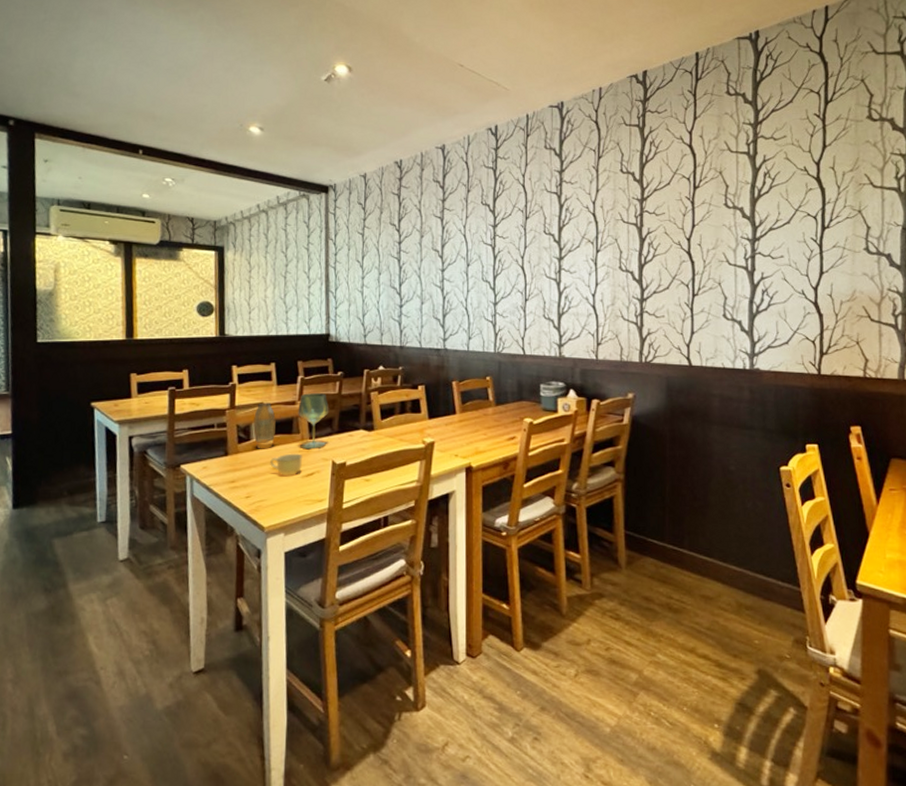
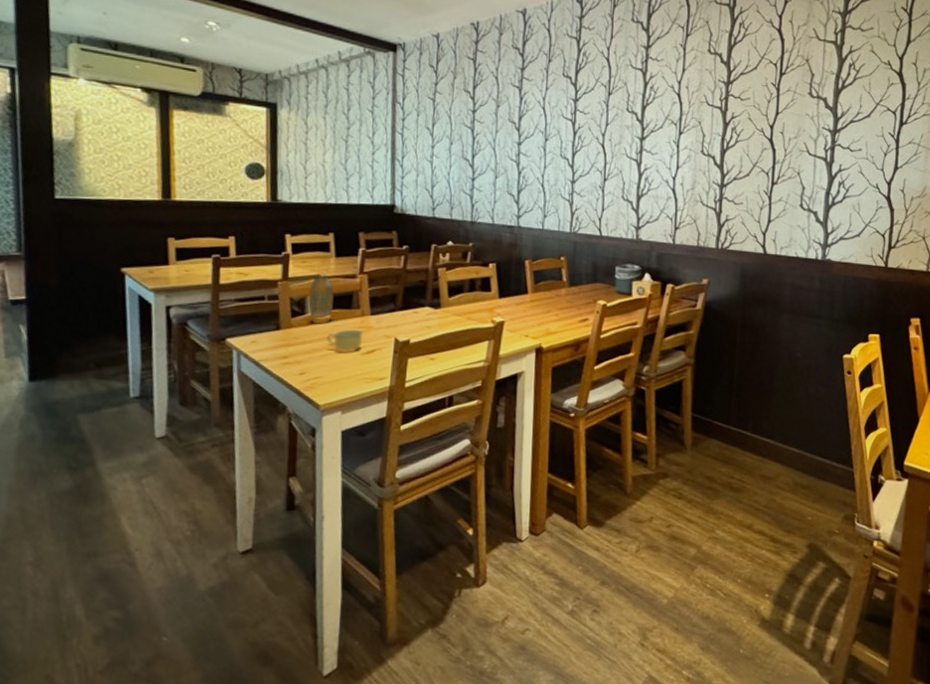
wine glass: present [298,393,330,450] -> none [358,267,393,326]

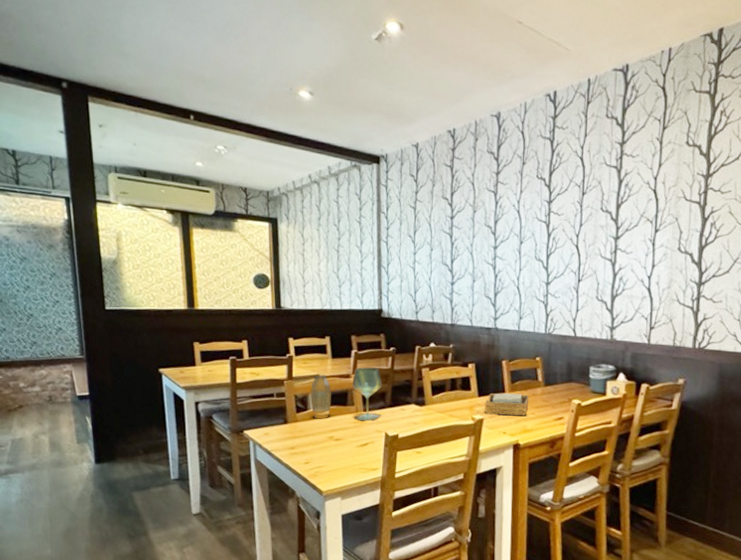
cup: present [327,329,364,352] -> none [327,424,358,445]
wine glass: none [358,267,393,326] -> present [352,367,382,421]
napkin holder: none [506,294,553,319] -> present [485,393,530,417]

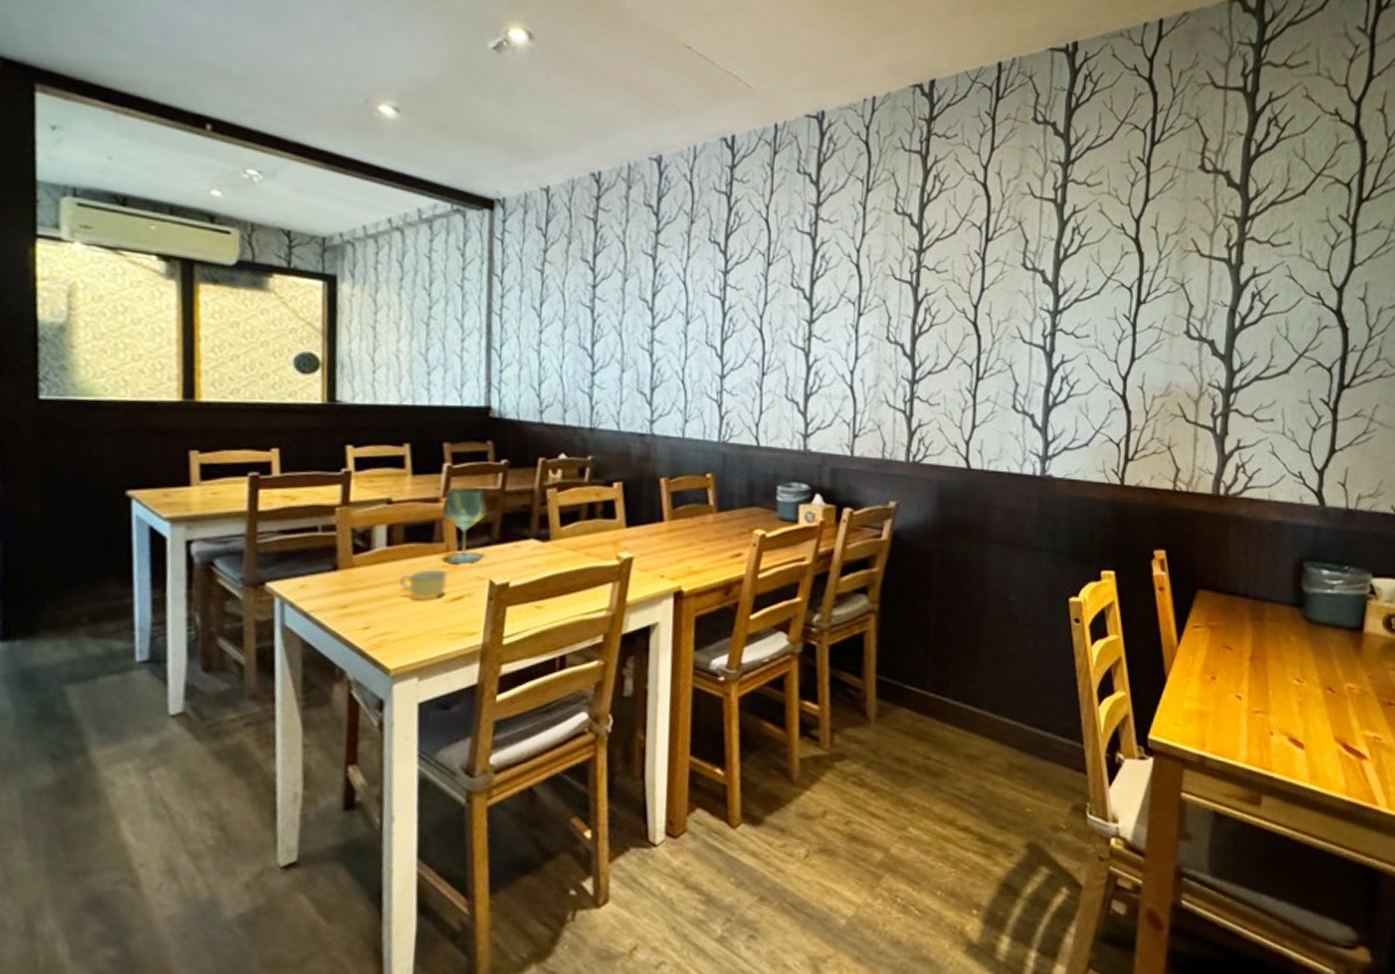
vase: present [310,375,331,419] -> none [376,498,410,563]
cup: none [327,424,358,445] -> present [400,569,448,600]
napkin holder: present [485,393,530,417] -> none [635,521,697,553]

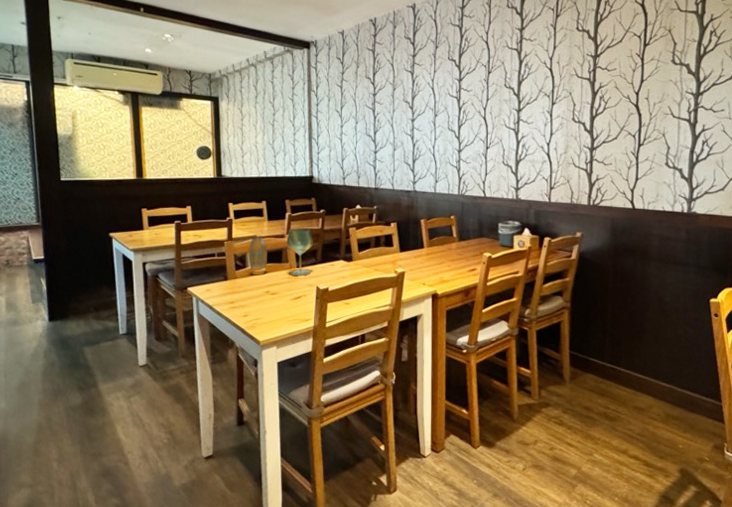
vase: none [376,498,410,563] -> present [248,235,267,276]
cup: present [400,569,448,600] -> none [263,279,292,298]

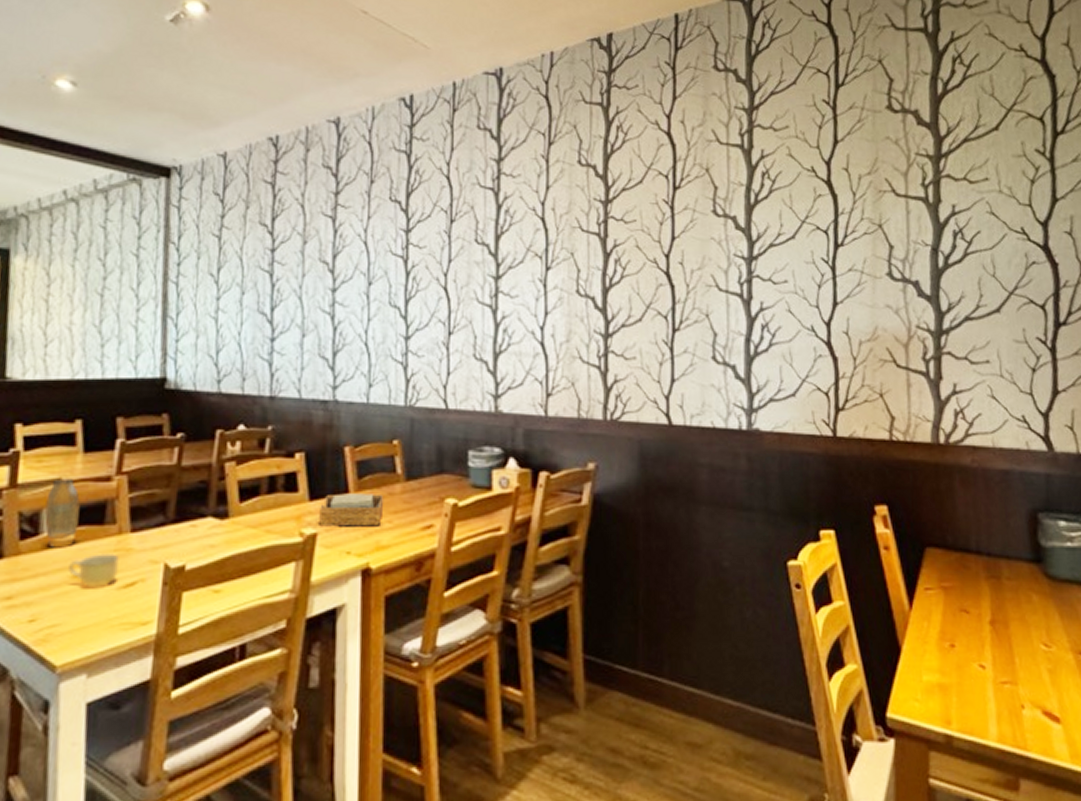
cup: none [263,279,292,298] -> present [68,553,121,587]
wine glass: present [286,228,314,277] -> none [114,464,163,548]
napkin holder: none [406,248,446,269] -> present [319,493,384,527]

